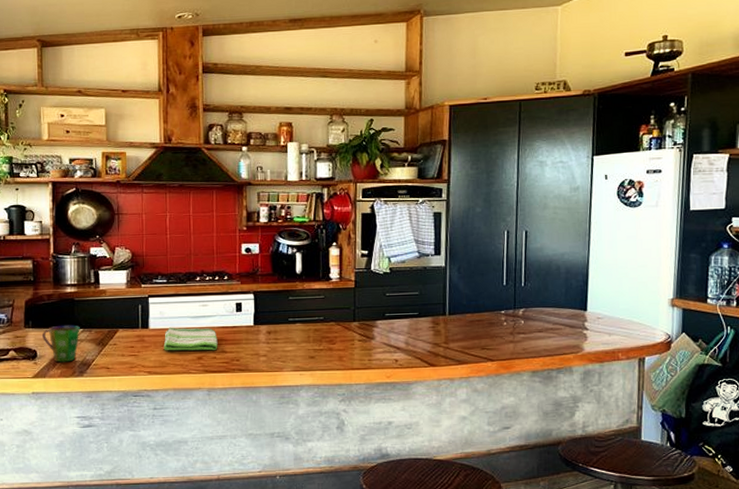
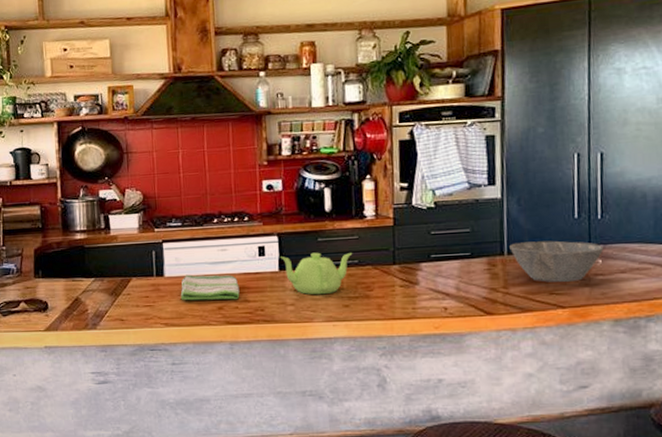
cup: present [42,325,80,363] -> none [53,274,92,314]
teapot: none [255,309,319,347] -> present [279,252,353,295]
bowl: none [450,303,526,340] -> present [509,240,604,283]

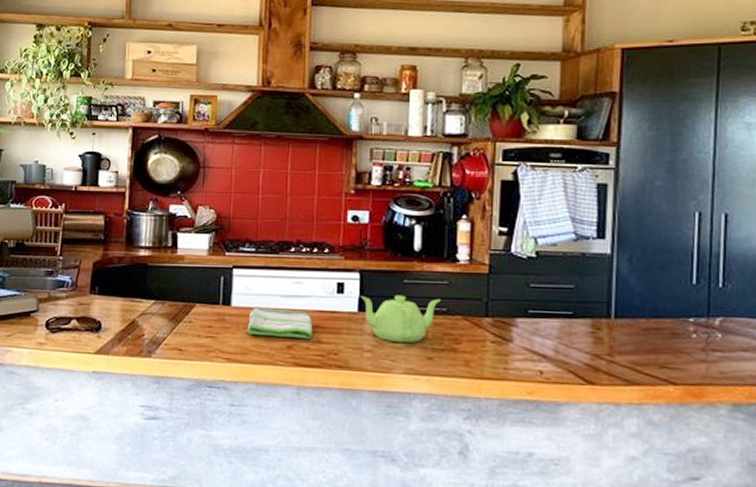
bowl: present [509,240,604,283] -> none [617,305,724,356]

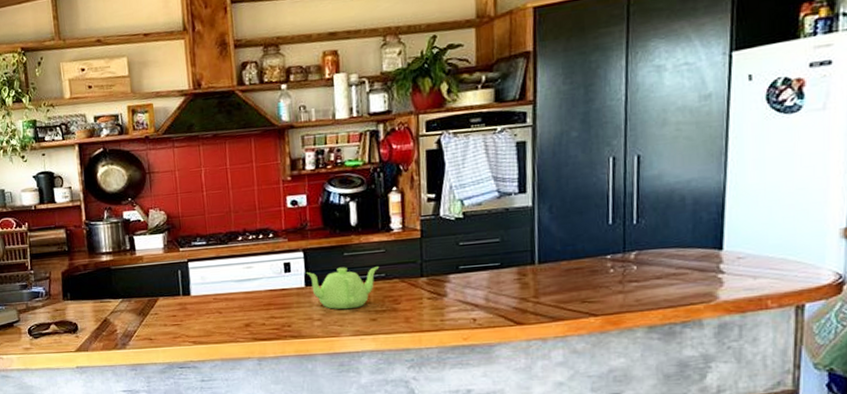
dish towel: present [247,306,313,340] -> none [207,292,267,319]

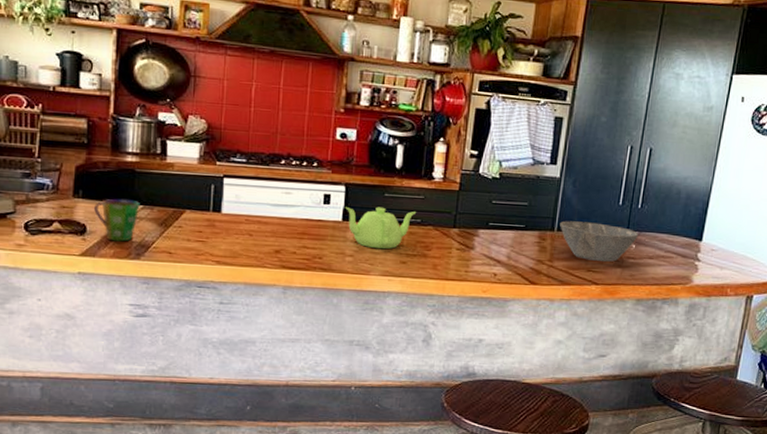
cup: none [81,295,119,335] -> present [94,198,140,242]
bowl: none [540,247,639,291] -> present [560,221,639,262]

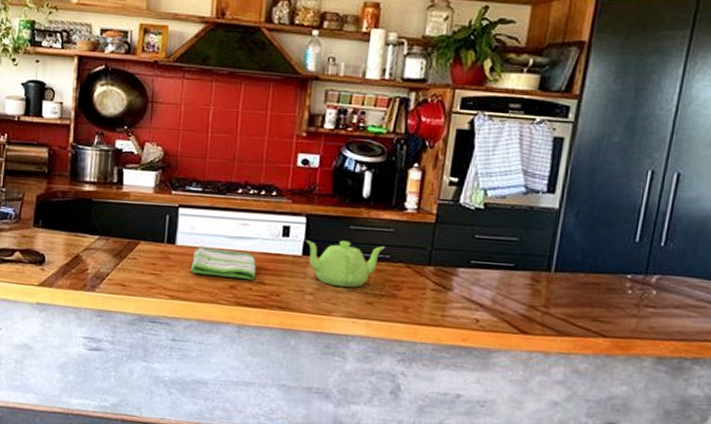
cup: present [94,198,140,242] -> none [53,228,96,273]
dish towel: none [236,213,300,245] -> present [190,246,256,281]
bowl: present [560,221,639,262] -> none [558,260,661,311]

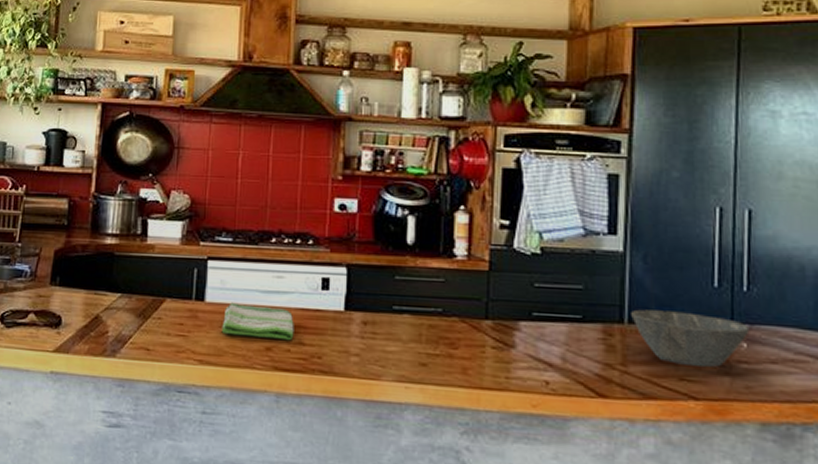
teapot: present [305,240,386,288] -> none [346,292,437,347]
bowl: none [558,260,661,311] -> present [631,309,750,368]

